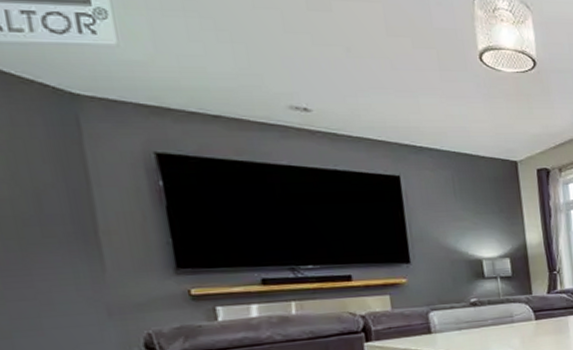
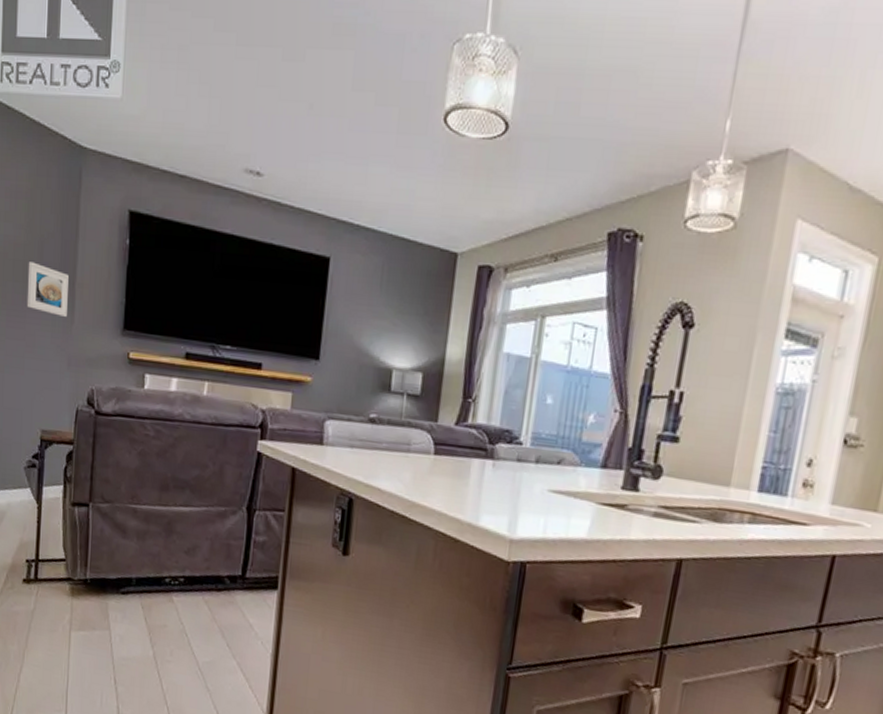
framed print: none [21,216,94,268] -> present [26,262,69,318]

